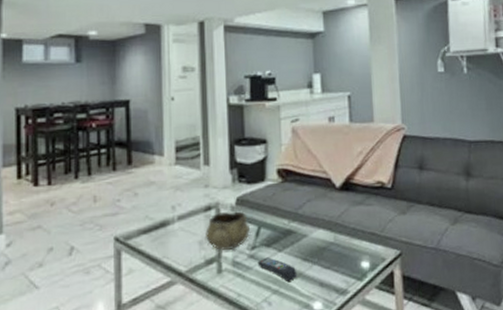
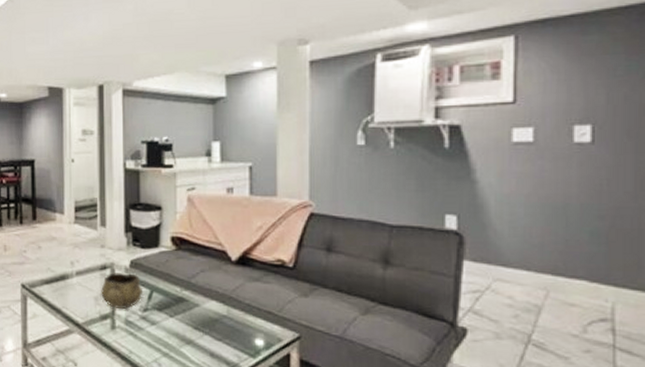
remote control: present [257,257,296,281] -> none [149,321,187,347]

